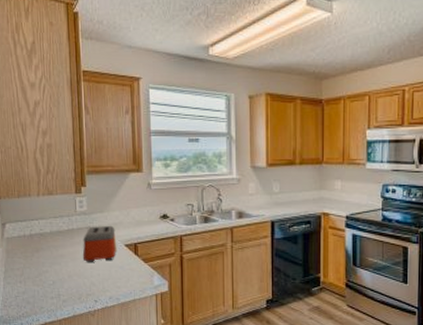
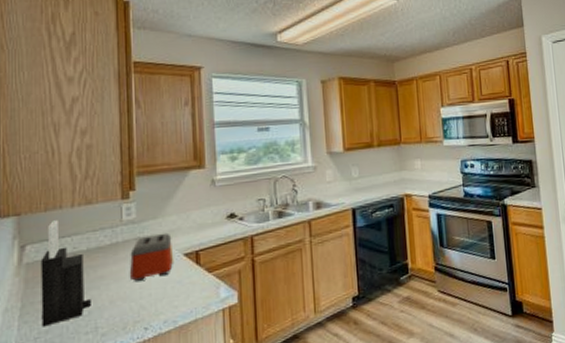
knife block: none [17,206,55,289] -> present [40,220,91,327]

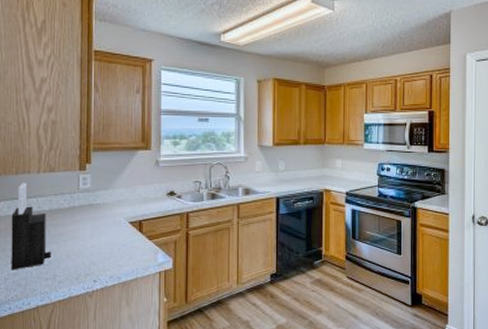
toaster: present [129,232,174,282] -> none [83,202,121,242]

